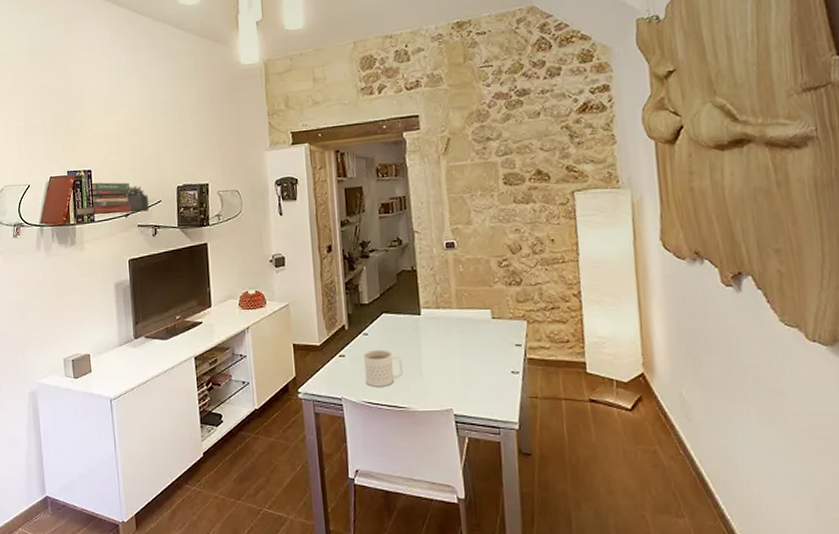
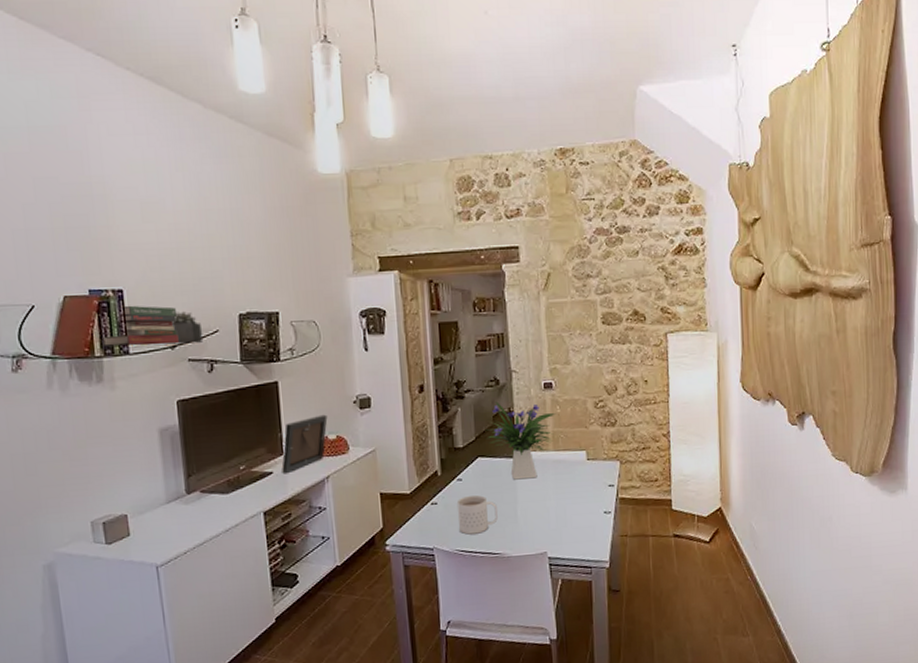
picture frame: none [209,272,248,323] -> present [281,414,328,473]
flower arrangement: none [390,260,459,336] -> present [485,401,557,480]

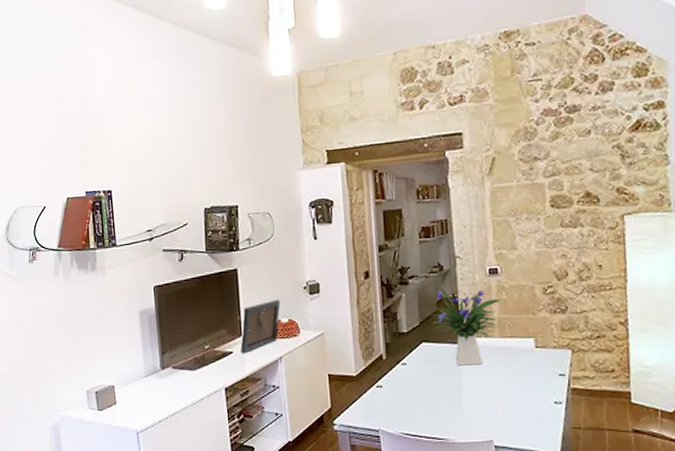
books: present [103,305,179,346] -> none [96,203,155,240]
succulent plant: present [165,311,202,345] -> none [144,207,174,237]
mug: present [456,495,498,535] -> none [401,380,442,418]

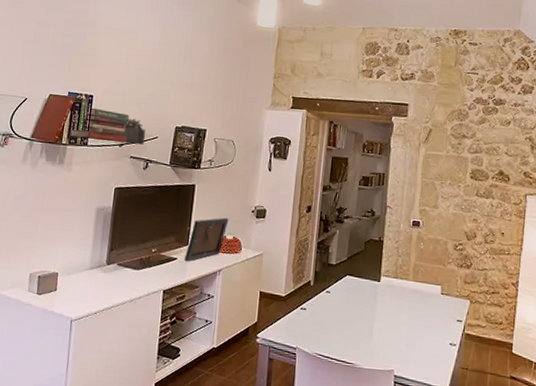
books: none [96,203,155,240] -> present [70,108,129,143]
succulent plant: none [144,207,174,237] -> present [115,118,145,145]
flower arrangement: present [429,287,503,366] -> none [356,230,420,303]

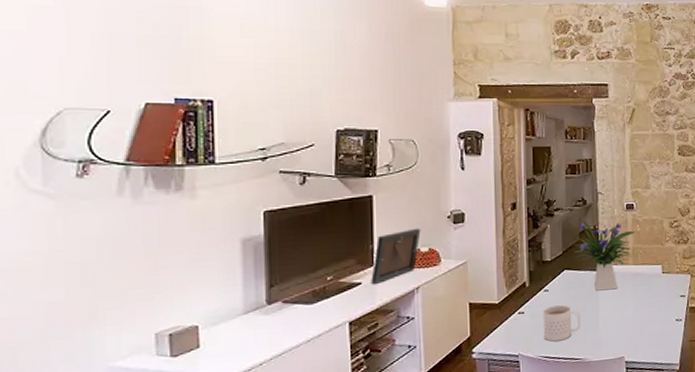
books: present [70,108,129,143] -> none [187,116,270,156]
succulent plant: present [115,118,145,145] -> none [255,125,296,156]
mug: none [321,307,356,343] -> present [542,305,580,342]
flower arrangement: none [356,230,420,303] -> present [572,220,637,291]

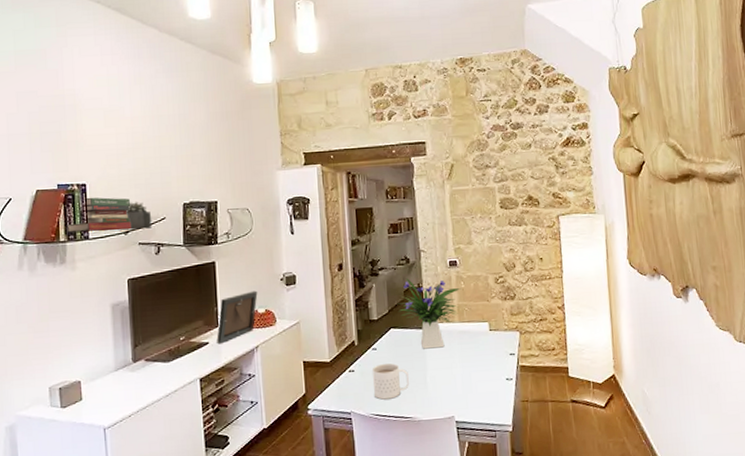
books: none [187,116,270,156] -> present [67,197,131,233]
succulent plant: none [255,125,296,156] -> present [119,202,151,231]

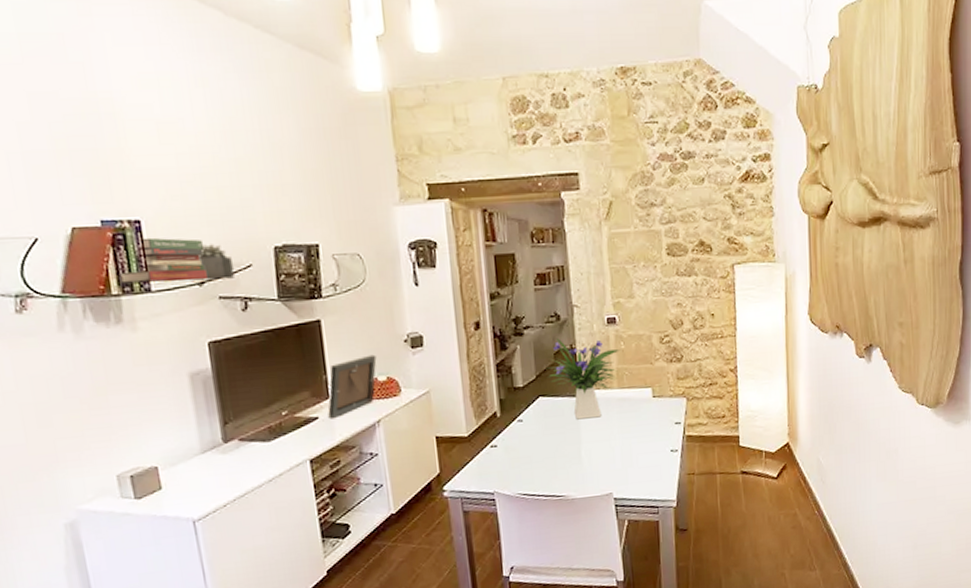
mug: present [371,363,409,400] -> none [517,436,561,478]

